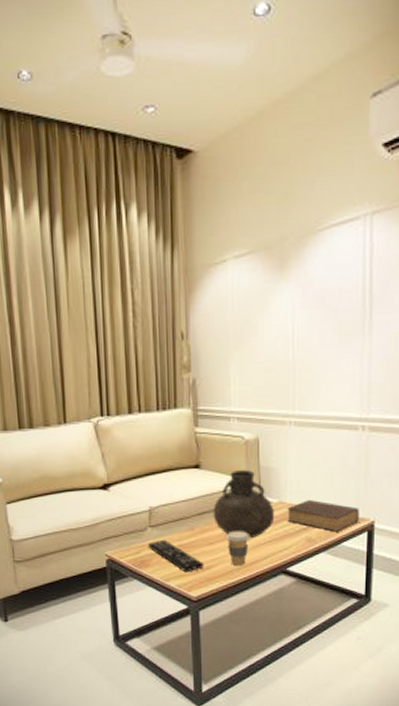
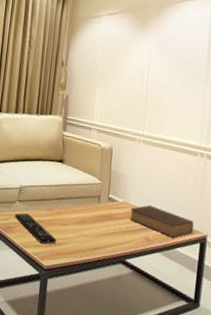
vase: present [213,470,275,539] -> none [69,170,120,228]
coffee cup: present [226,531,249,565] -> none [77,218,96,249]

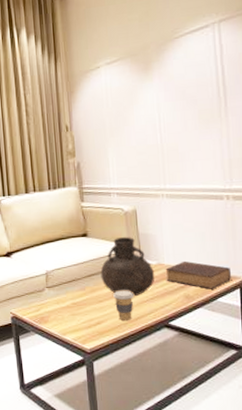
remote control: present [15,213,57,244] -> none [46,298,95,327]
vase: none [69,170,120,228] -> present [100,237,155,297]
coffee cup: none [77,218,96,249] -> present [113,290,134,320]

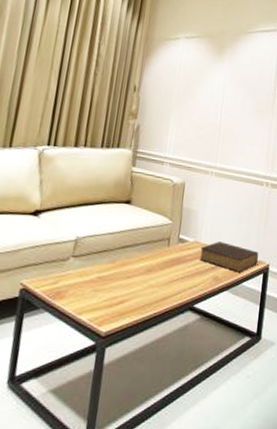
vase: present [100,237,155,297] -> none [135,209,190,275]
coffee cup: present [113,290,134,320] -> none [143,266,165,300]

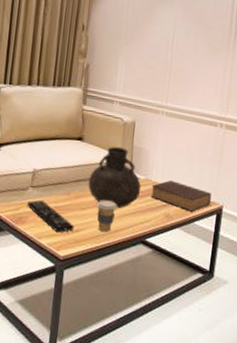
remote control: none [67,270,119,306] -> present [27,200,74,233]
vase: none [135,209,190,275] -> present [88,147,141,209]
coffee cup: none [143,266,165,300] -> present [97,200,117,232]

